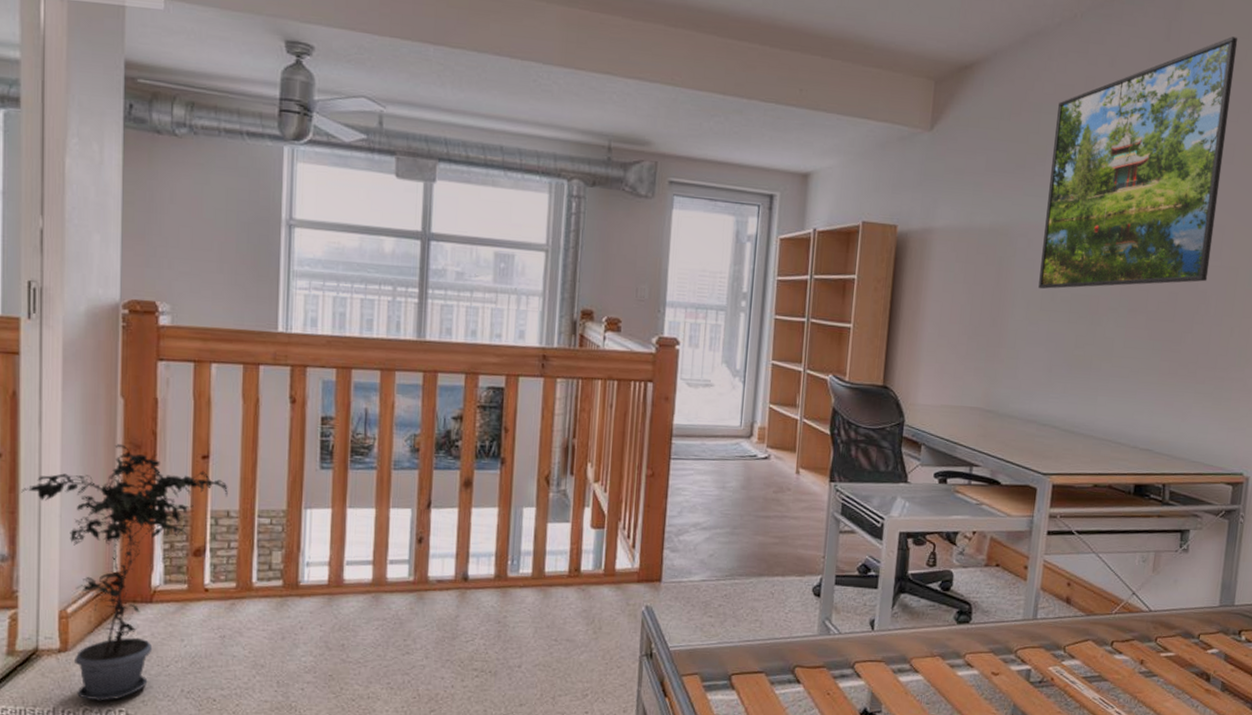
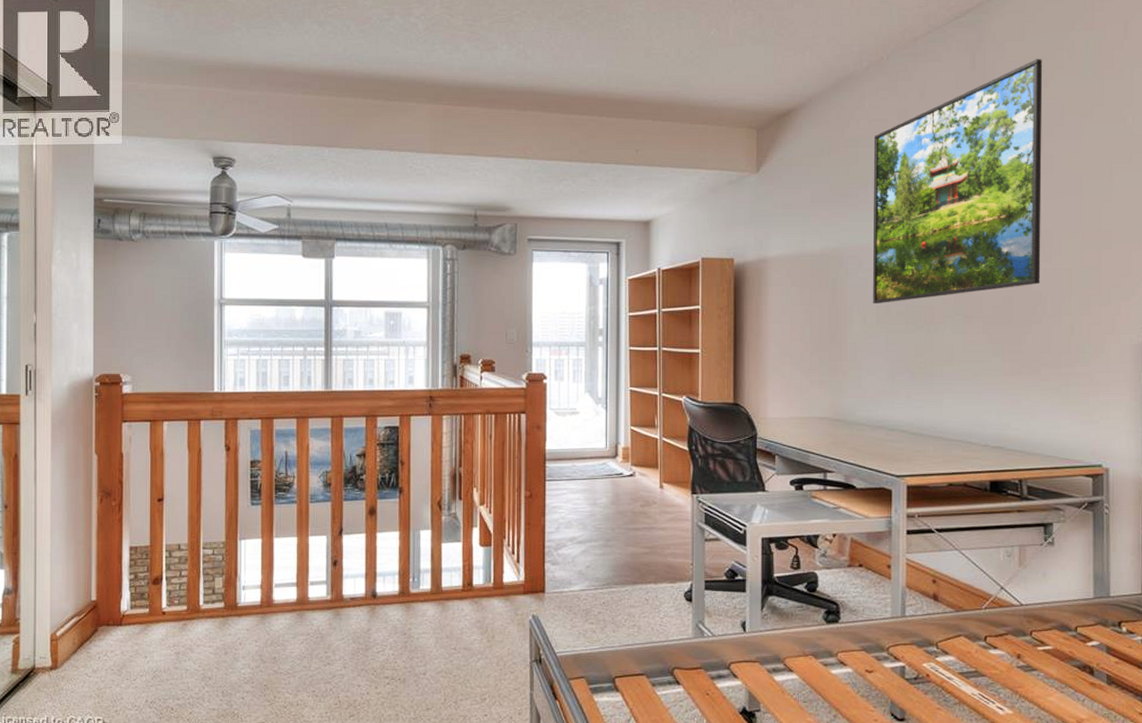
potted plant: present [21,444,228,701] -> none [22,493,179,711]

